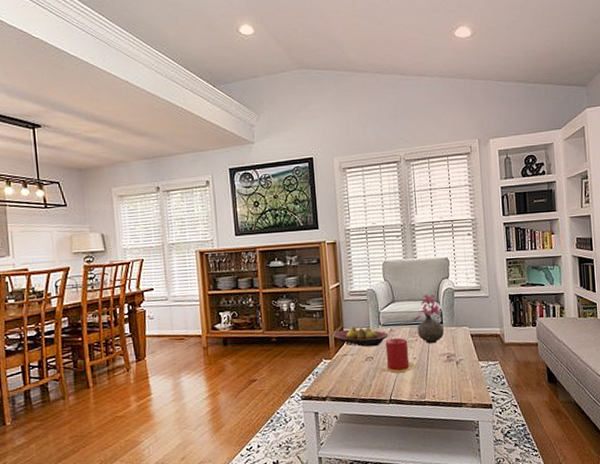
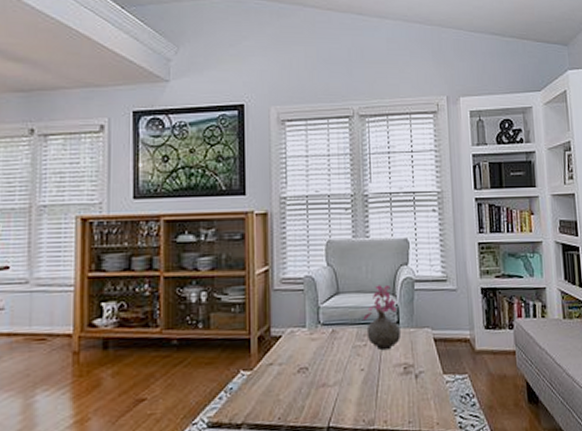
fruit bowl: present [332,326,389,347] -> none [256,325,331,354]
candle: present [380,337,416,373] -> none [317,341,364,390]

